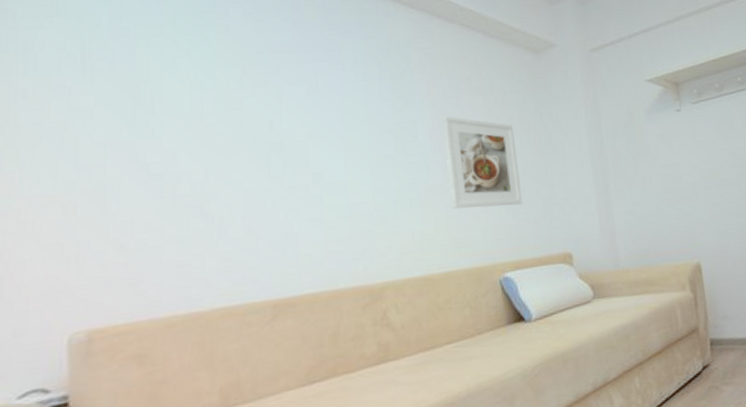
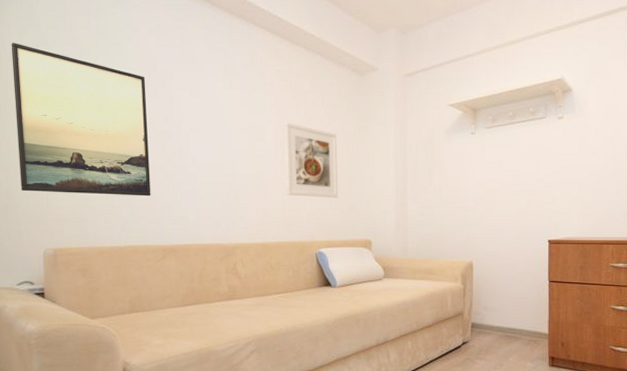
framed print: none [18,38,252,250] -> present [11,43,151,197]

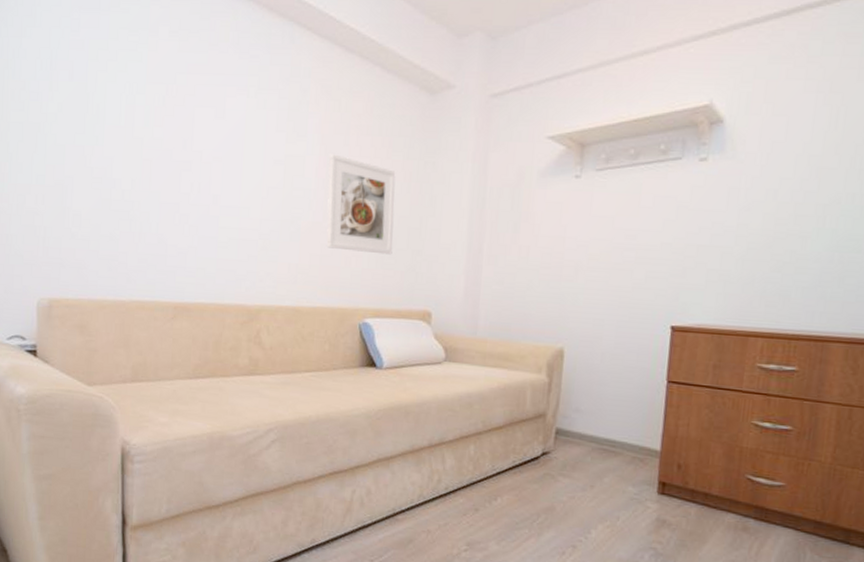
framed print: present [11,43,151,197] -> none [9,46,163,241]

